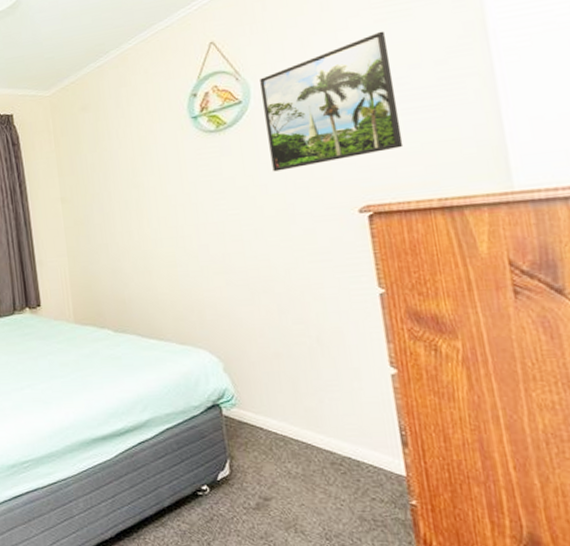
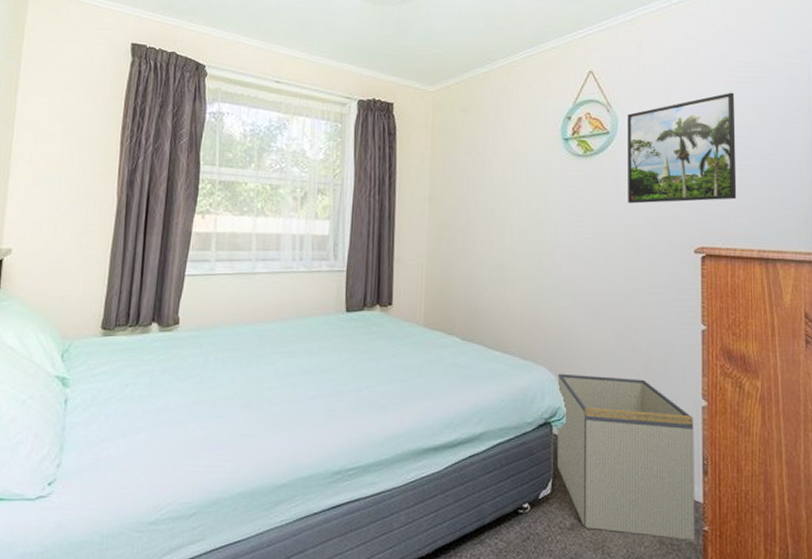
storage bin: none [220,352,402,515] -> present [557,373,695,540]

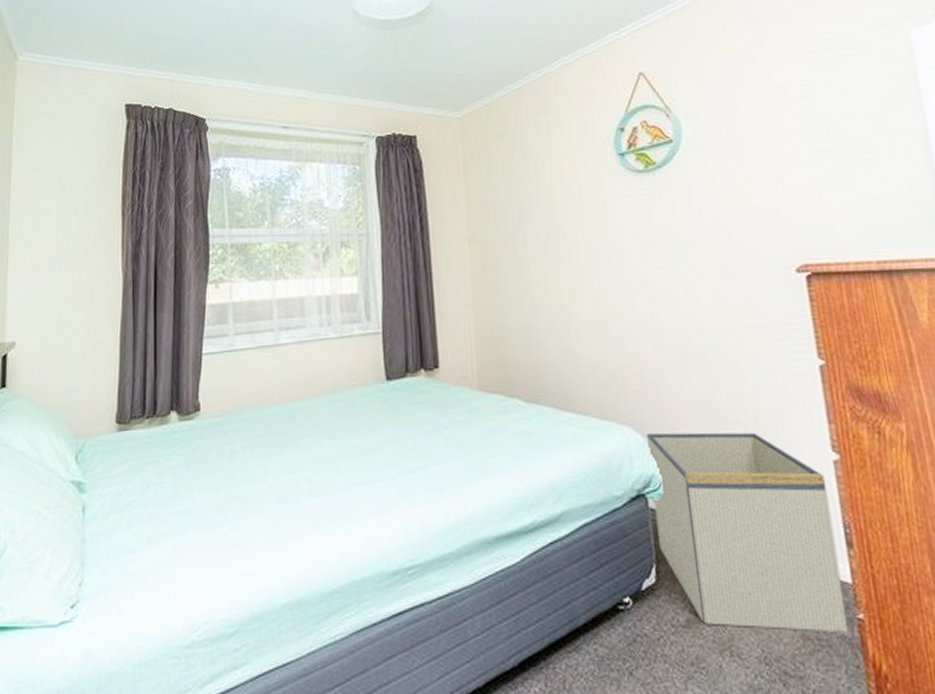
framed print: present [628,92,737,204] -> none [692,76,841,221]

